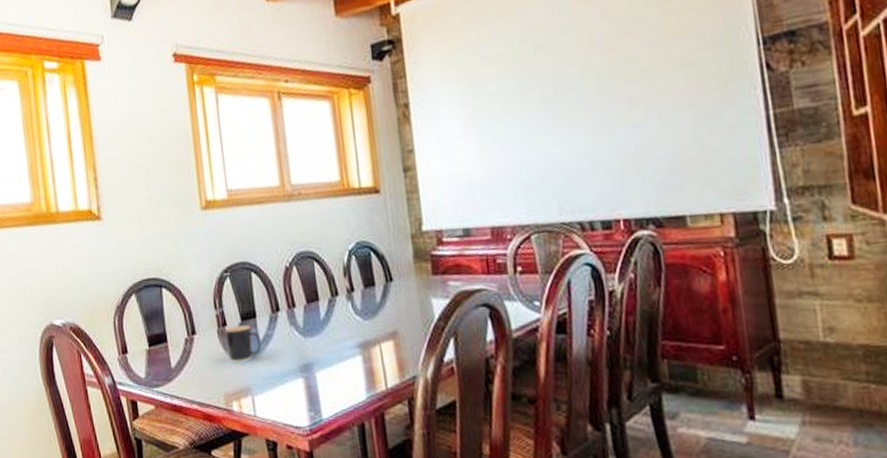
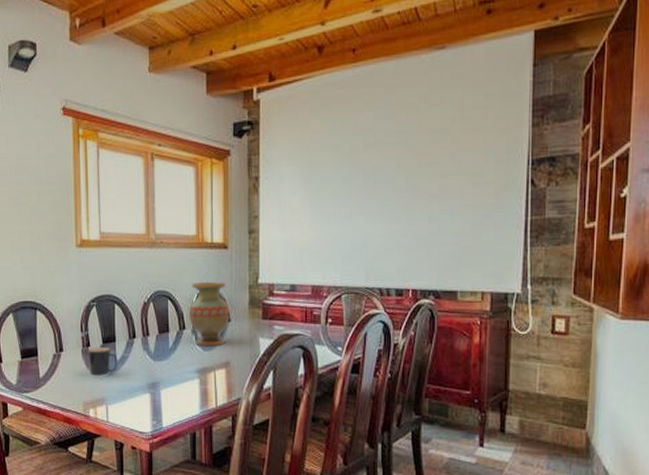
vase: none [339,234,392,315] -> present [188,282,230,347]

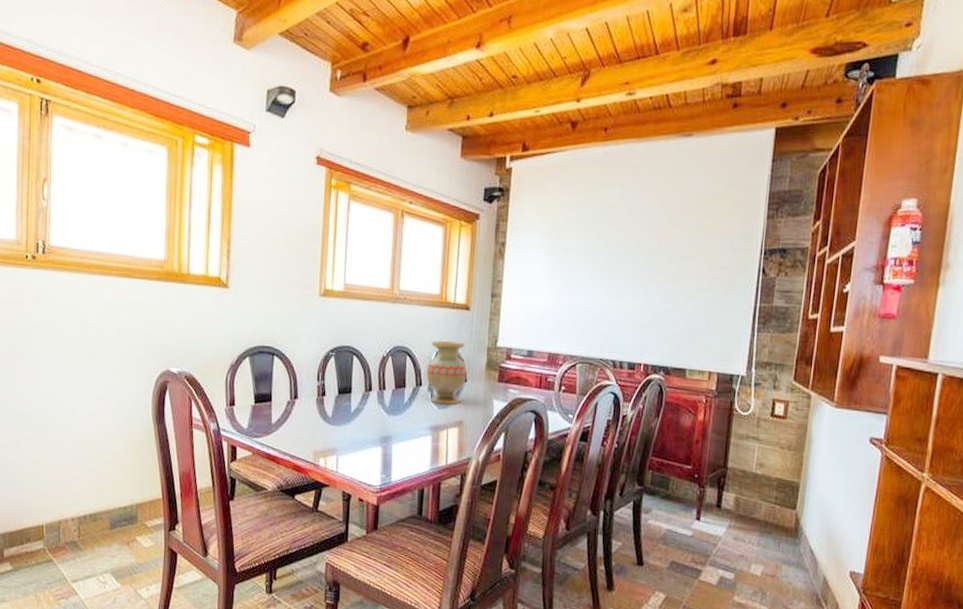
mug: present [87,347,118,378] -> none [322,397,352,428]

